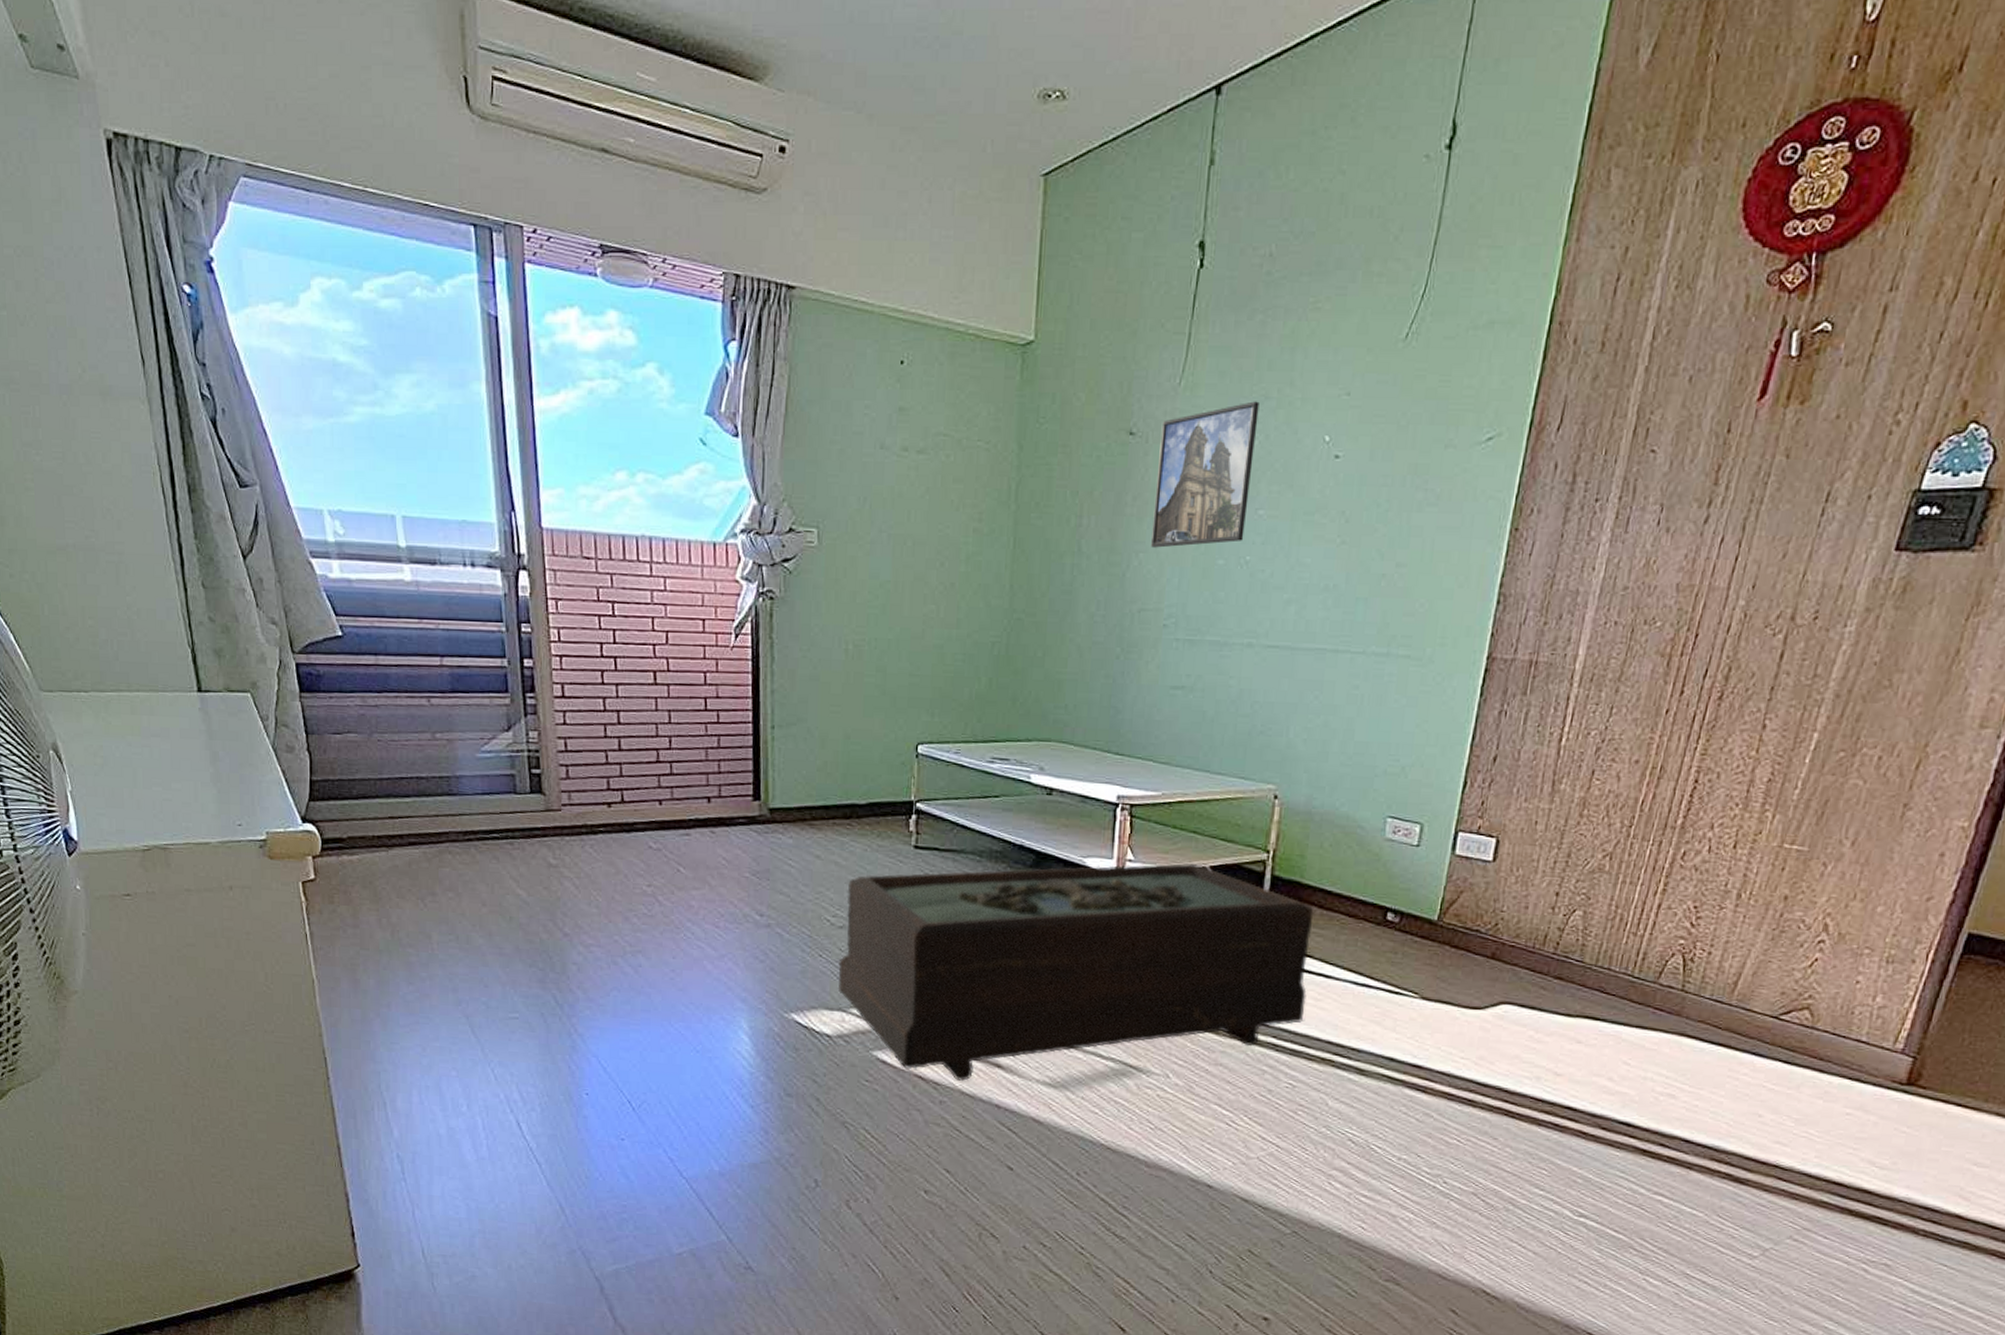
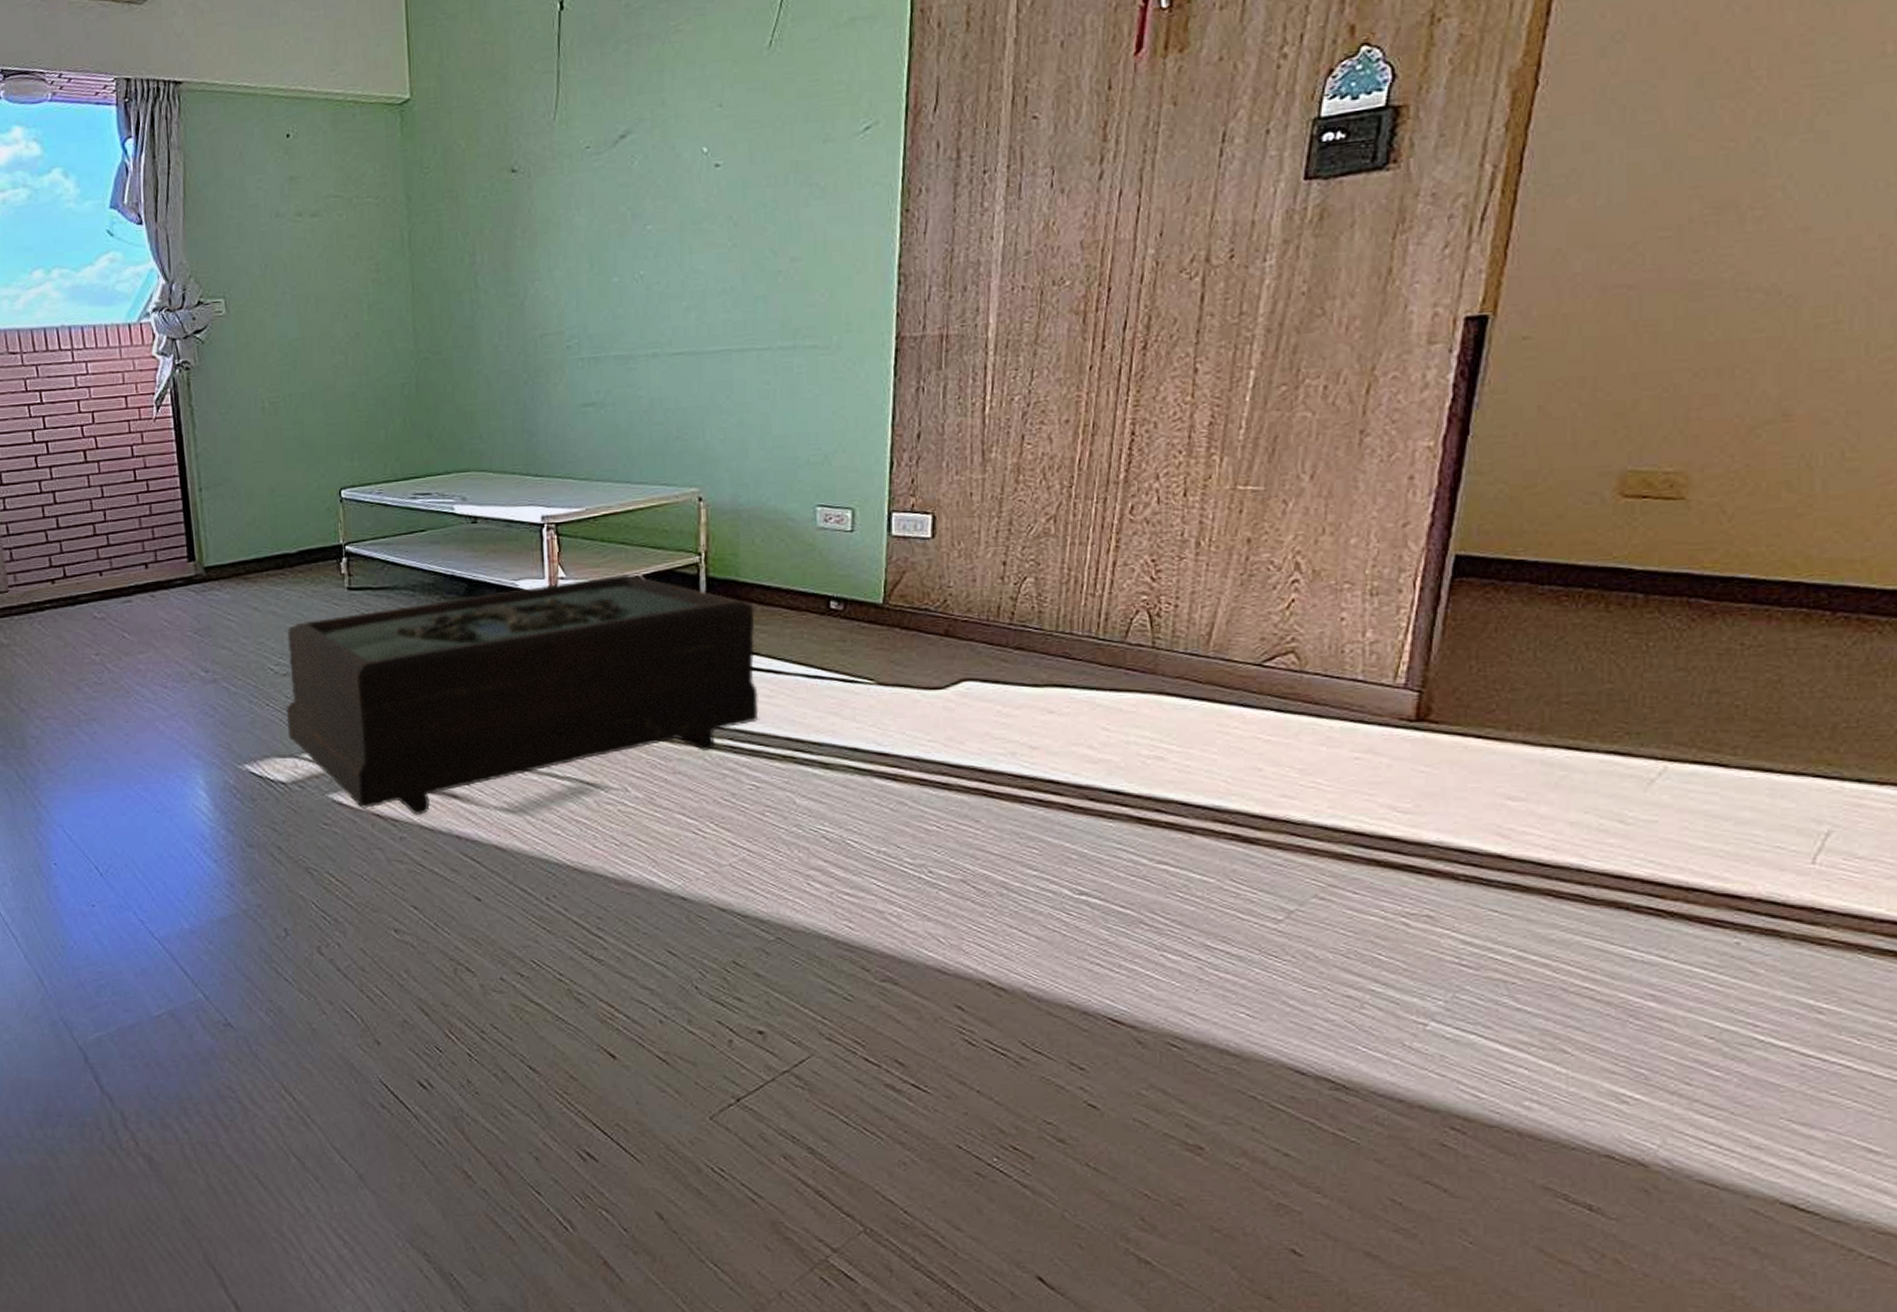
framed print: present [1151,401,1260,548] -> none [542,124,636,275]

